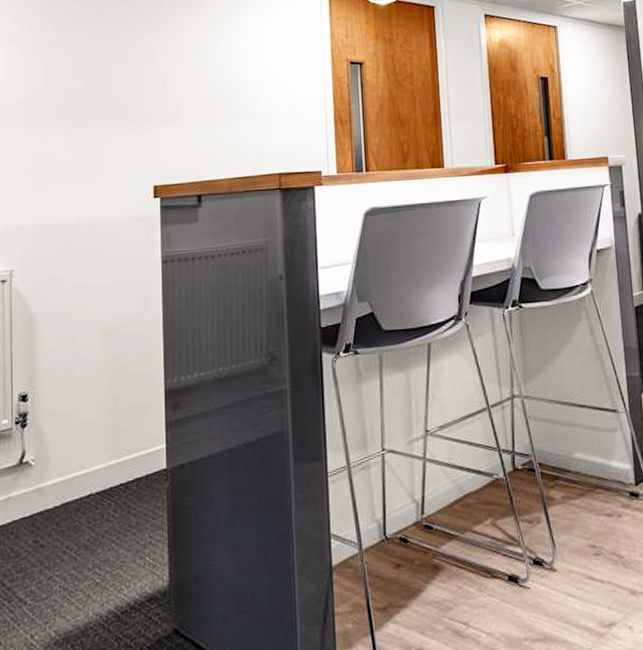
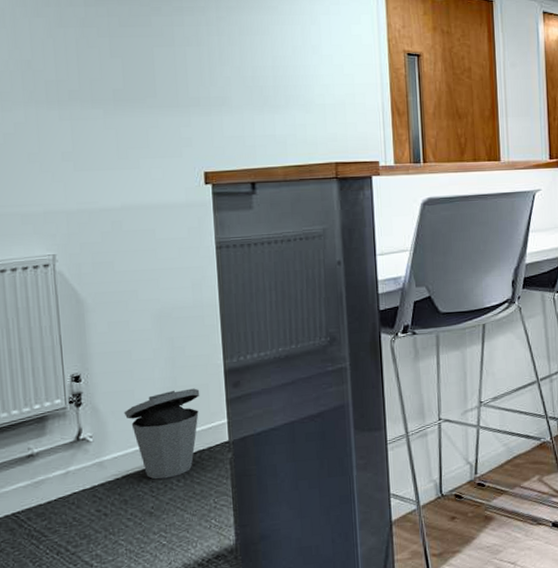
trash can: none [66,410,140,509] -> present [123,388,200,480]

